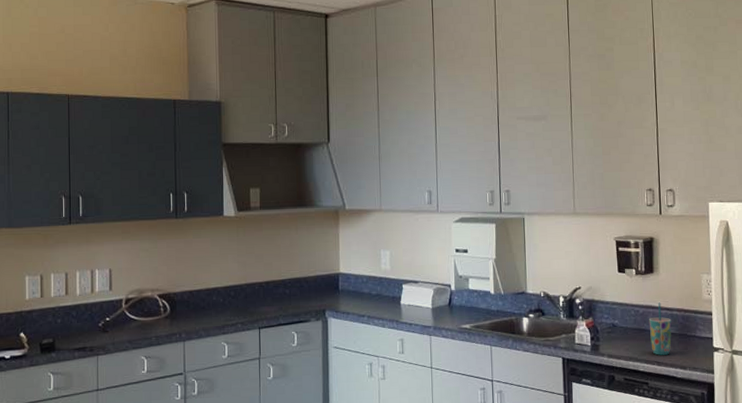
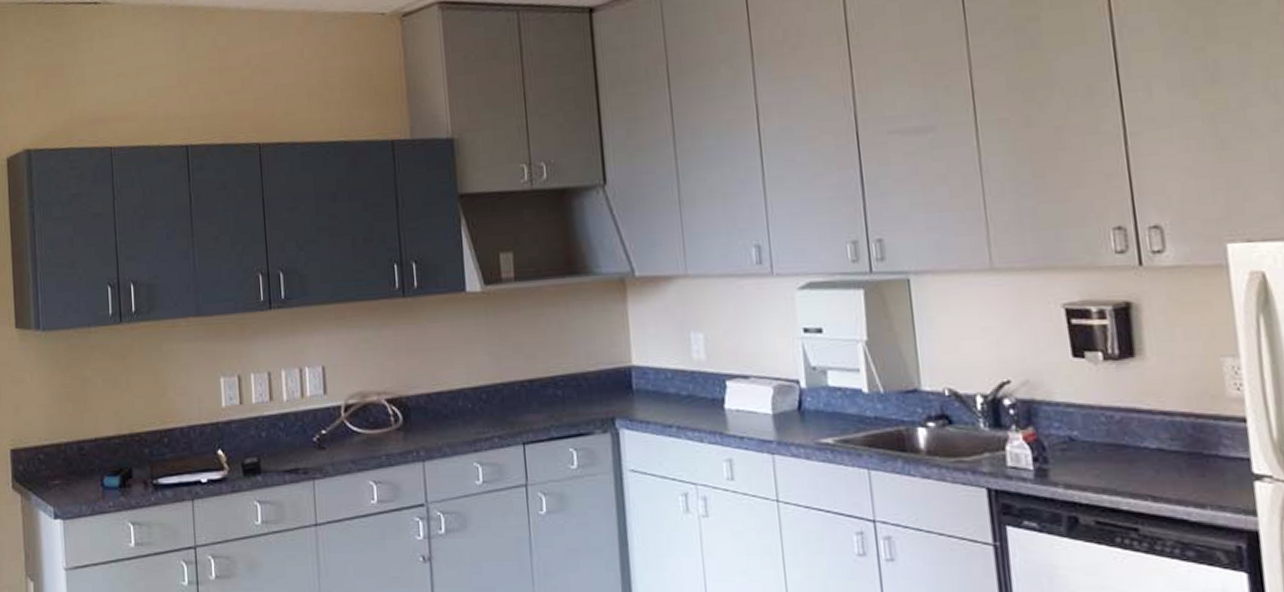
cup: present [648,302,672,355] -> none [1131,403,1176,486]

